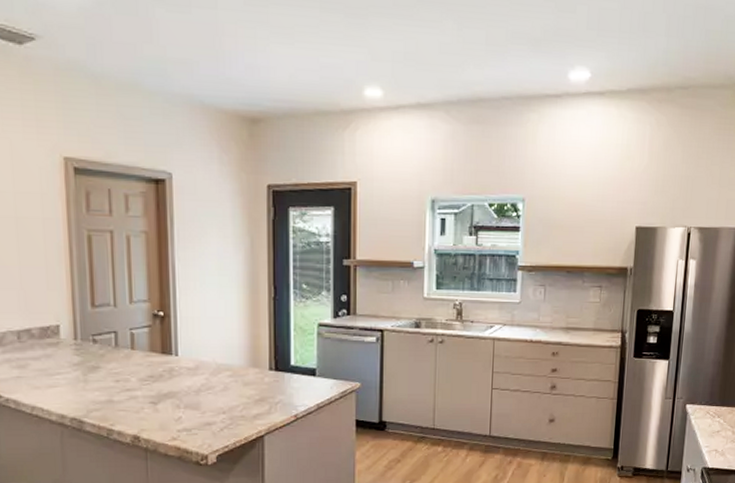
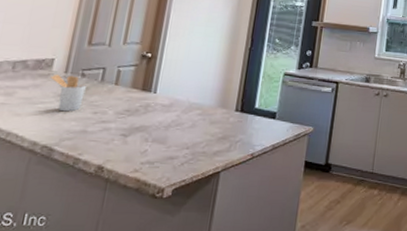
utensil holder: none [60,341,101,382] -> present [50,74,86,112]

